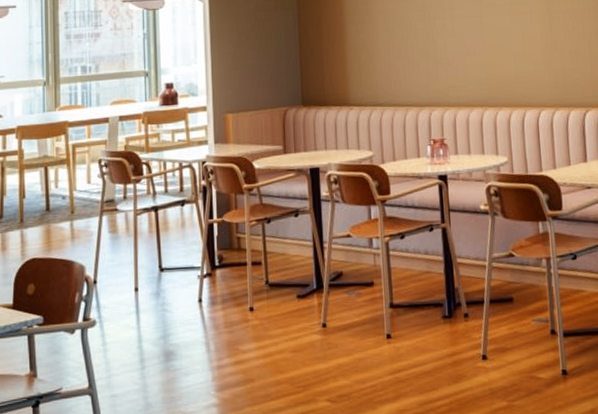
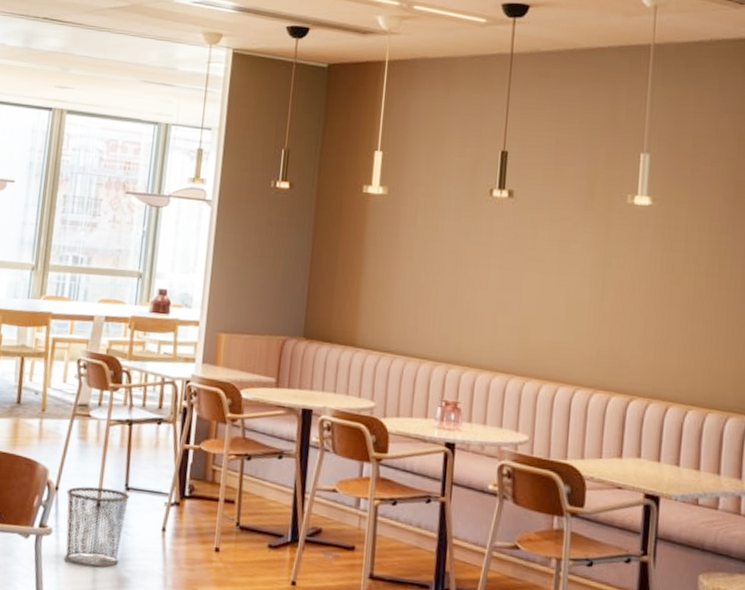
waste bin: none [105,272,165,349] -> present [64,486,130,567]

